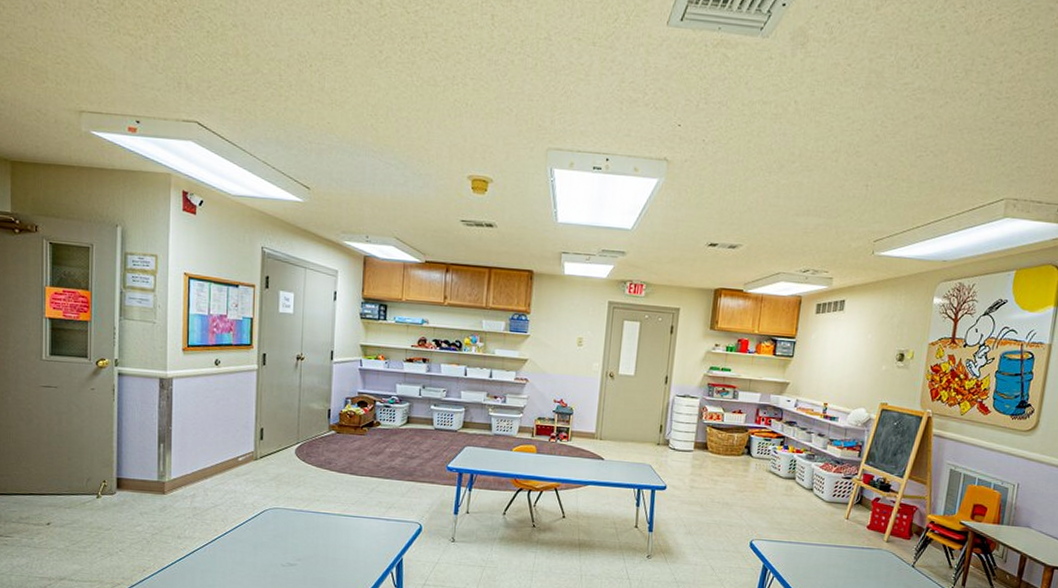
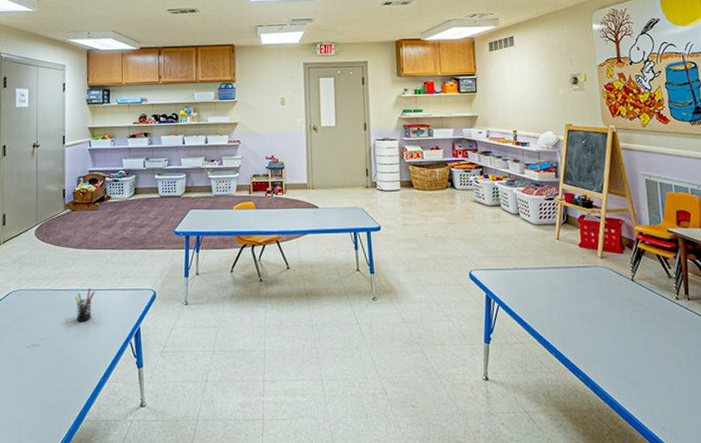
pen holder: none [335,513,357,547] -> present [75,287,95,322]

